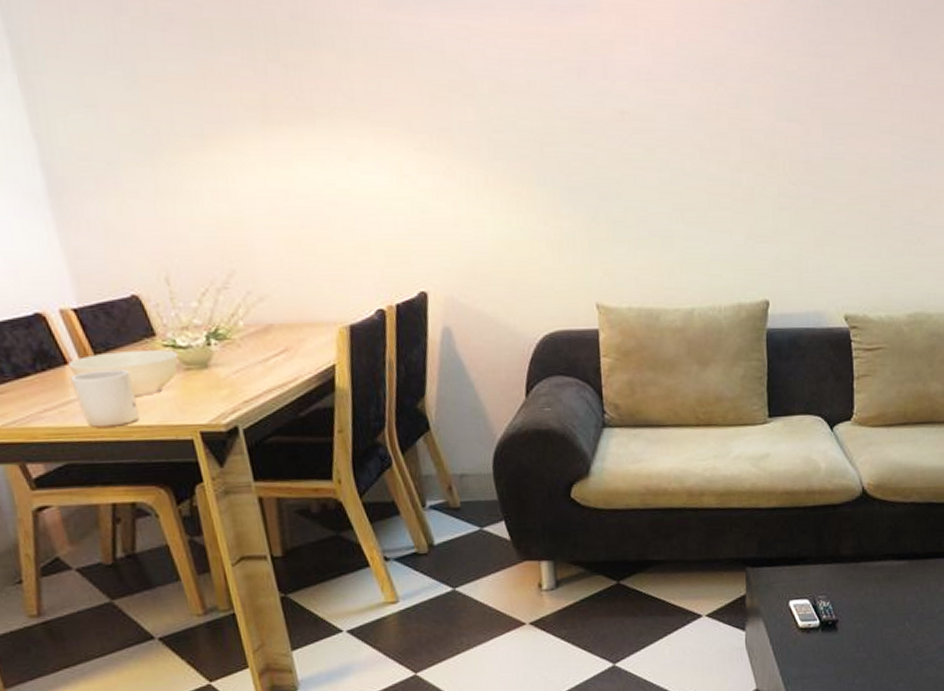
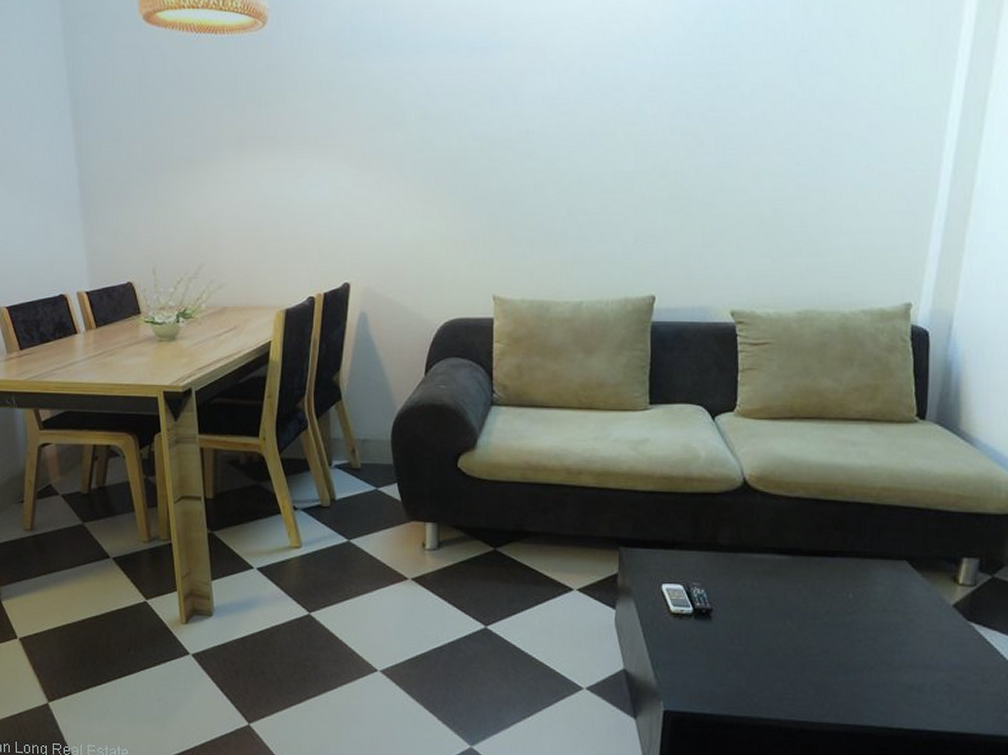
bowl: present [68,349,179,396] -> none [77,324,155,360]
mug: present [70,368,139,427] -> none [78,338,121,384]

